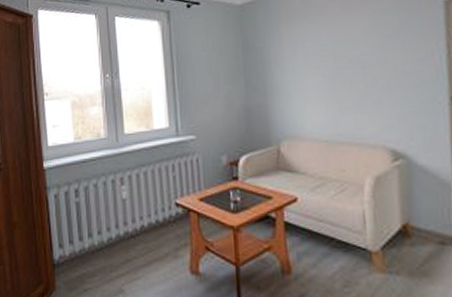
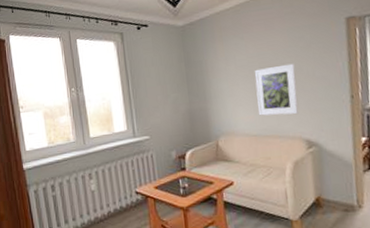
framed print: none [327,54,382,118] -> present [254,63,299,116]

